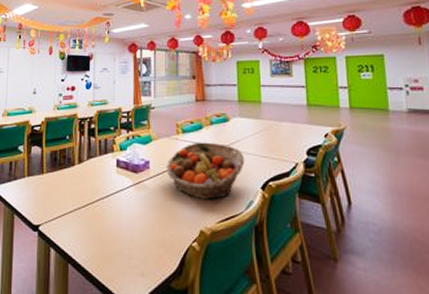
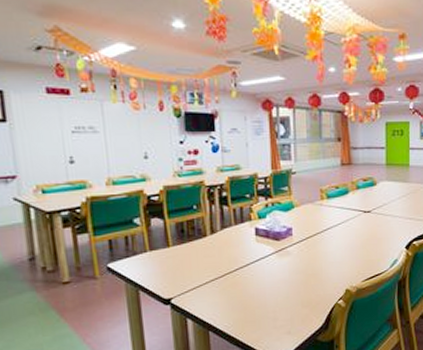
fruit basket: present [166,142,245,200] -> none [310,206,391,262]

